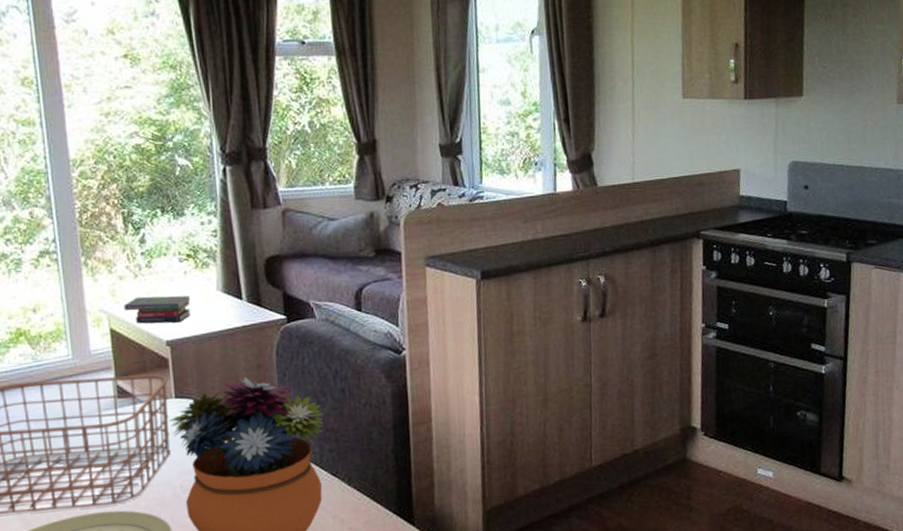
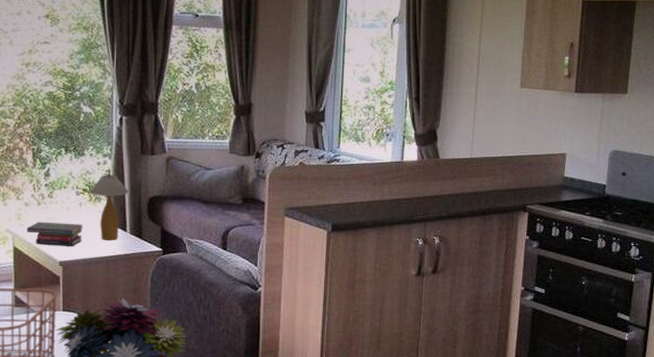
table lamp: none [193,231,241,312] -> present [89,171,129,240]

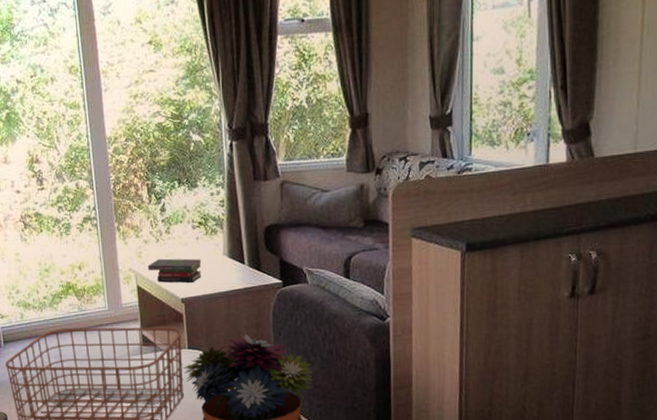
table lamp: present [89,171,129,240] -> none [204,201,244,275]

